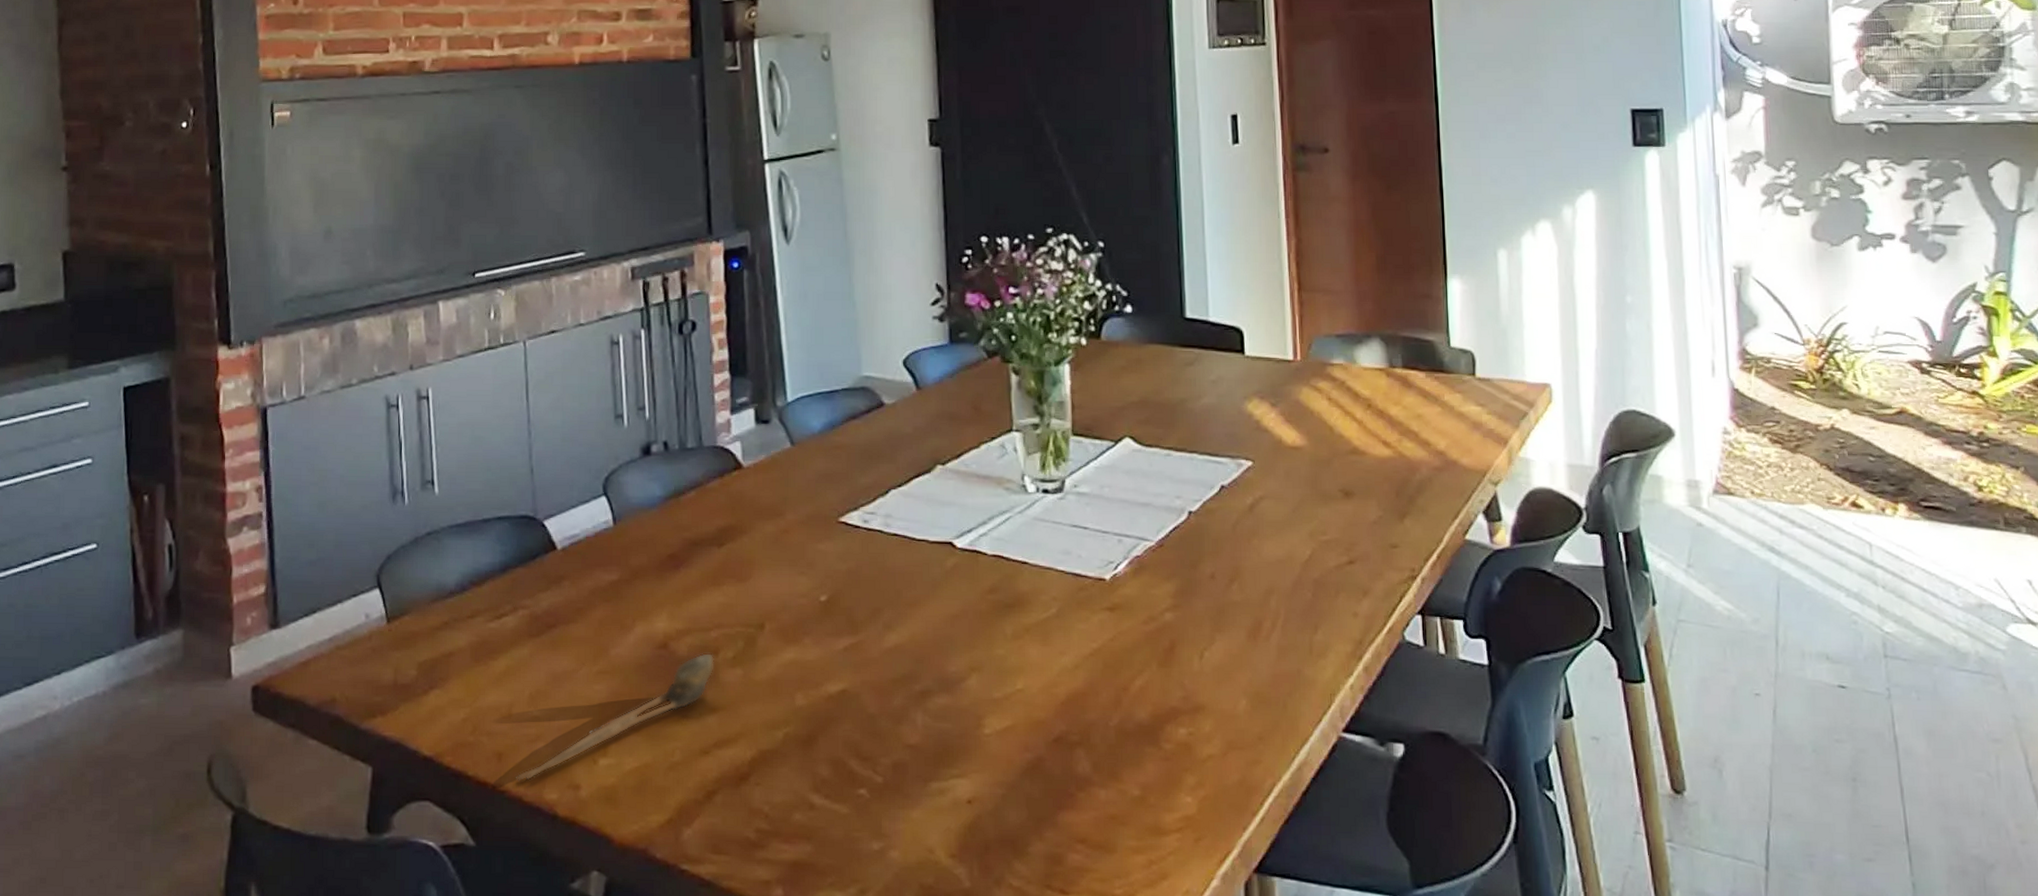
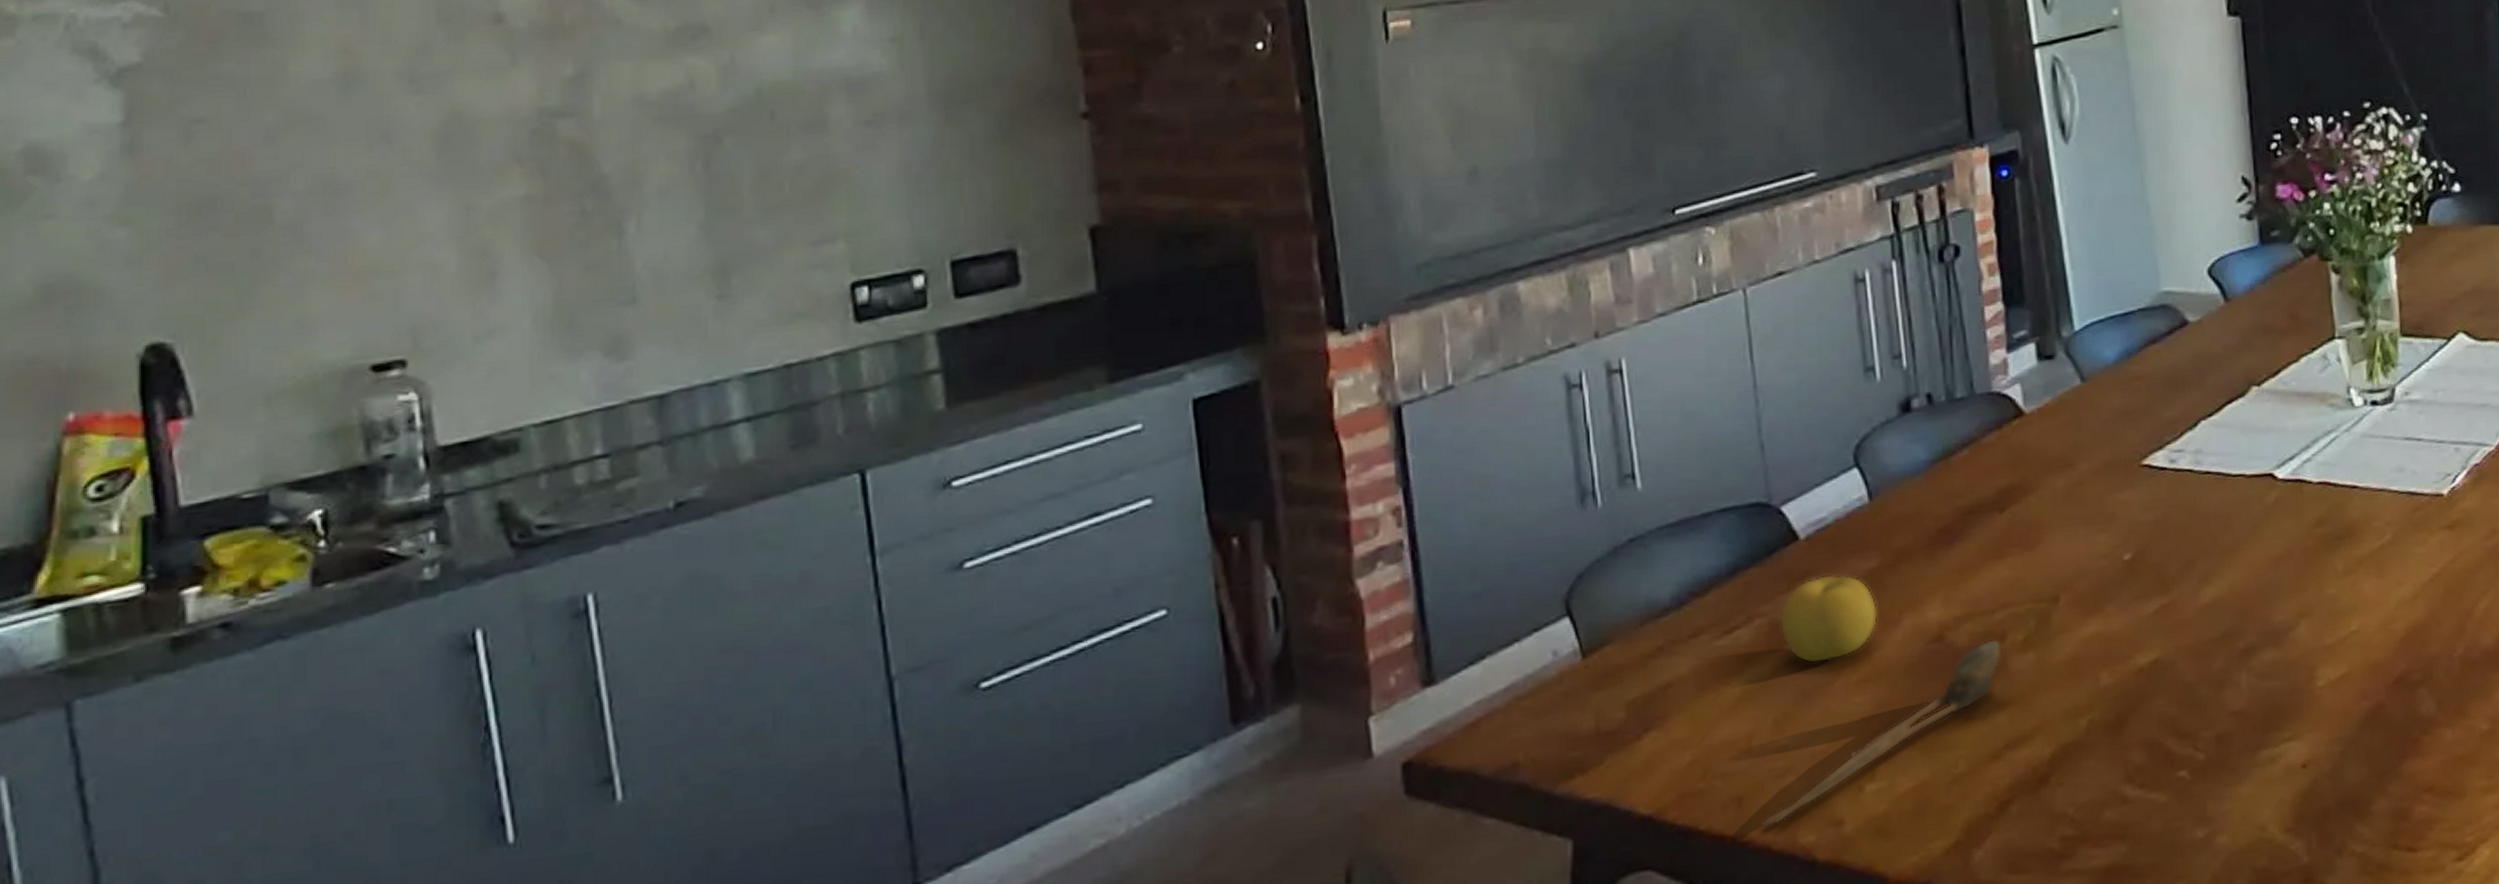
fruit: none [538,581,616,653] -> present [1779,574,1878,664]

